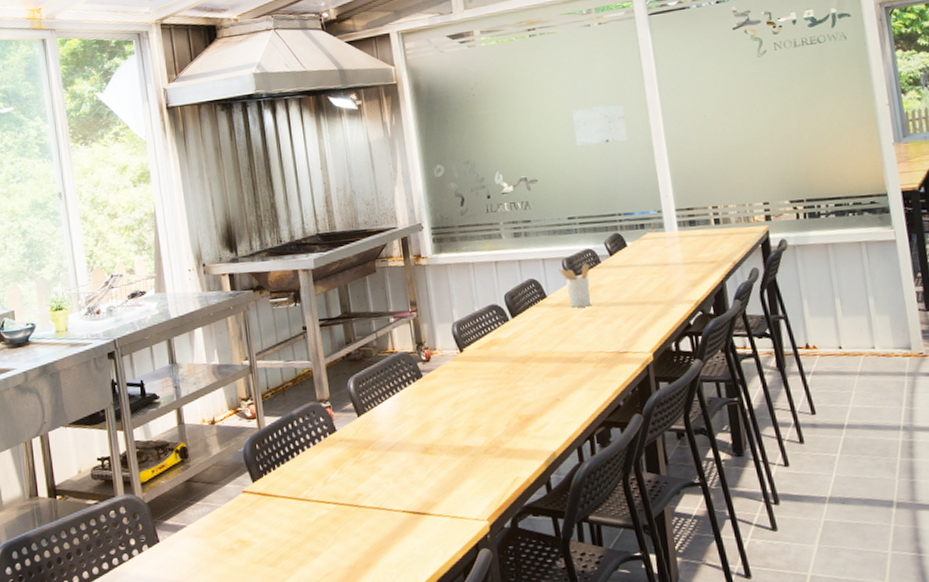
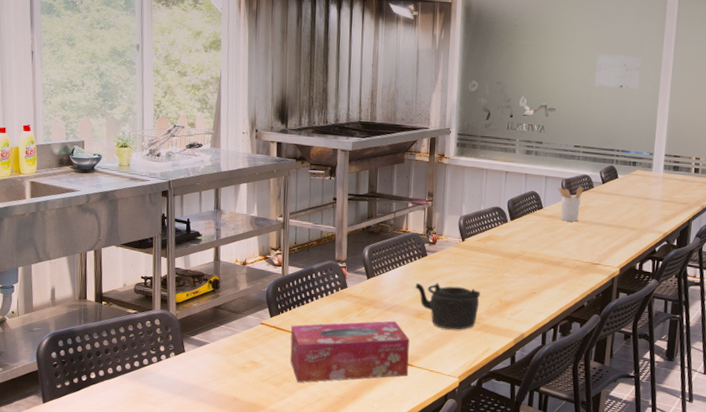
tissue box: none [279,462,427,559] -> present [290,321,410,383]
teapot: none [415,407,496,463] -> present [415,283,480,330]

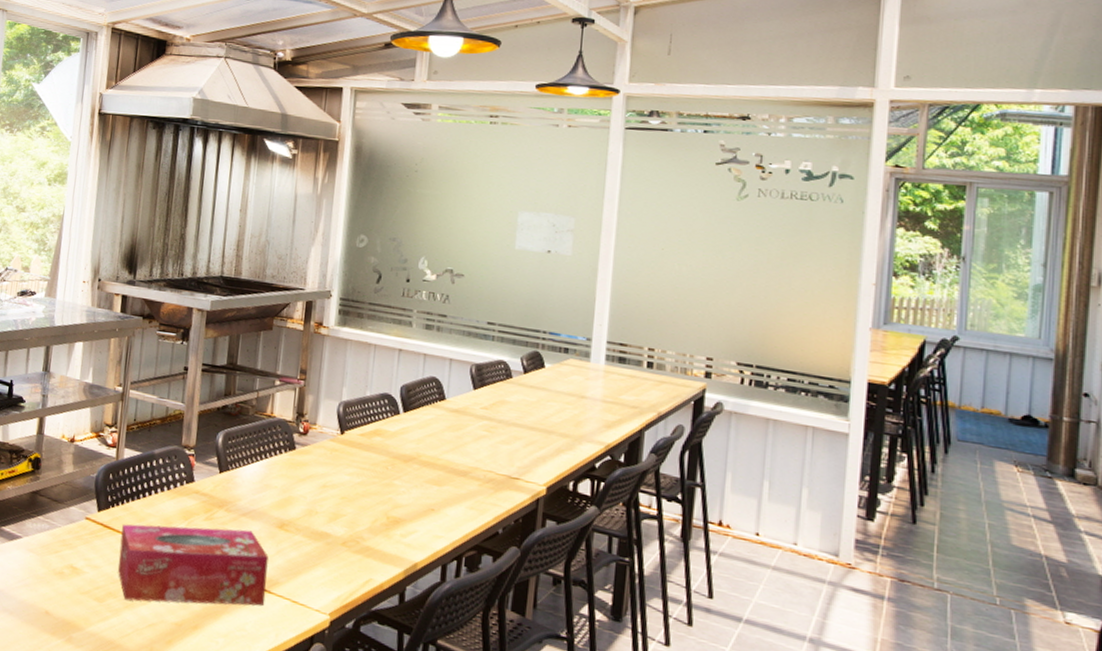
teapot: present [415,283,480,330] -> none [279,484,362,551]
utensil holder: present [557,186,584,222] -> none [465,374,499,421]

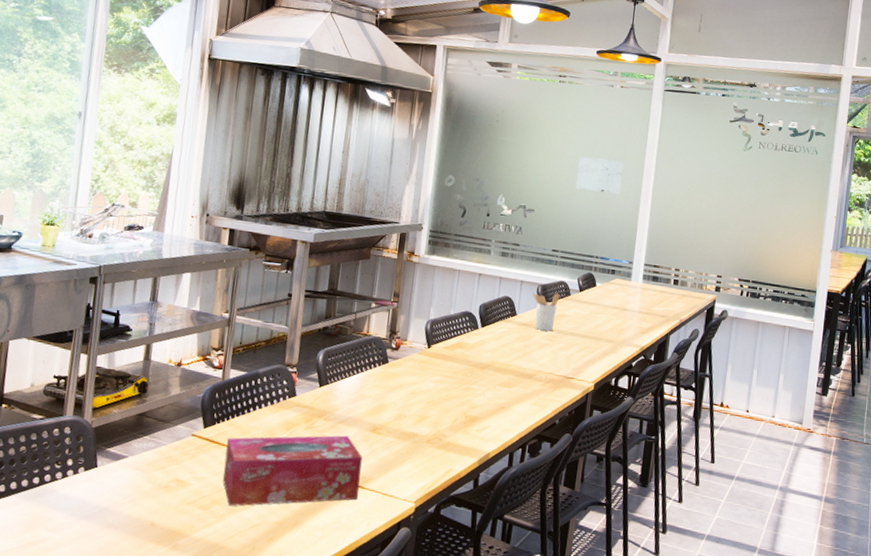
utensil holder: none [465,374,499,421] -> present [533,293,560,331]

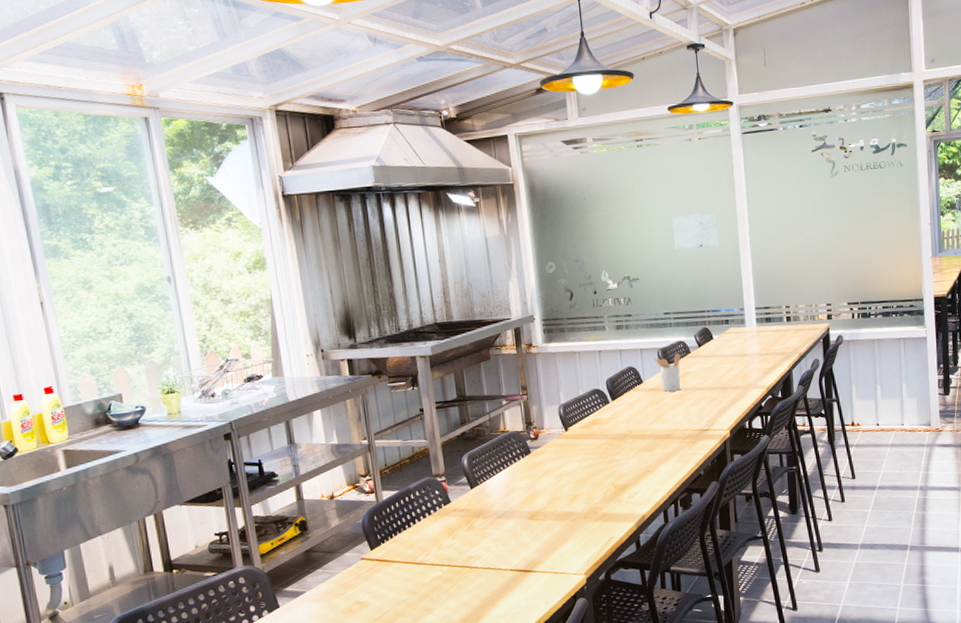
tissue box: present [222,435,363,507] -> none [396,528,532,615]

